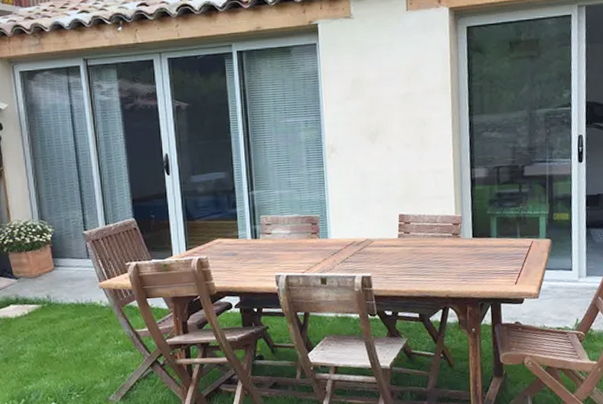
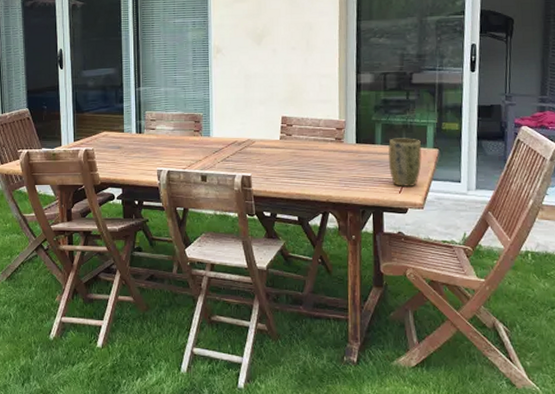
plant pot: none [503,230,535,278] -> present [387,138,422,186]

